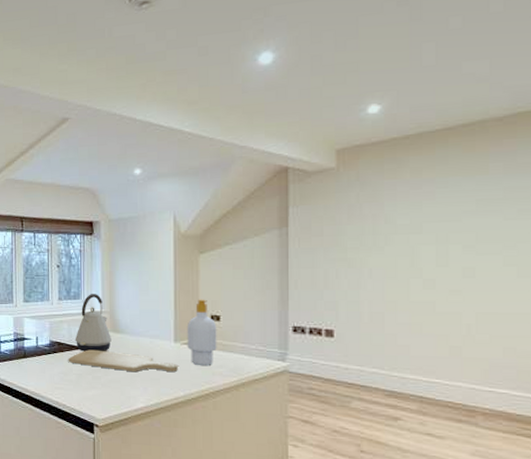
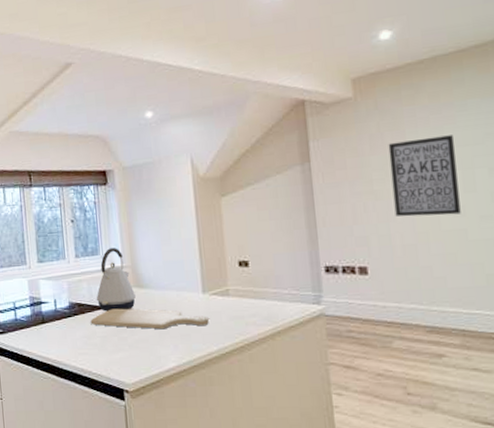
soap bottle: present [187,299,217,365] -> none [214,244,248,316]
wall art: none [366,210,432,287] -> present [388,135,461,217]

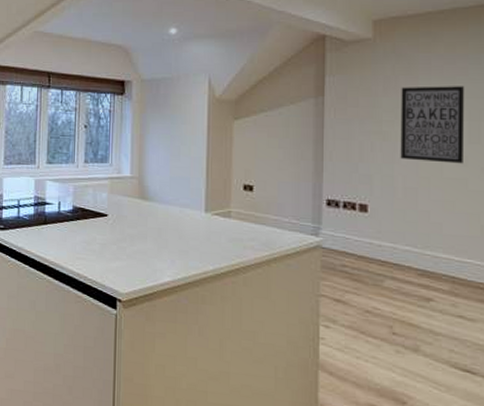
chopping board: present [90,308,209,330] -> none [92,217,208,245]
kettle: present [96,248,136,312] -> none [100,157,139,221]

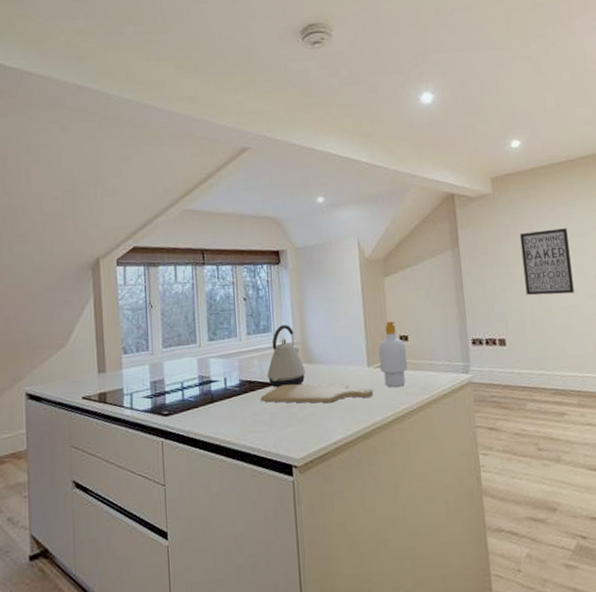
chopping board: none [92,217,208,245] -> present [260,383,373,403]
kettle: none [100,157,139,221] -> present [266,325,305,388]
soap bottle: none [218,167,250,238] -> present [378,320,408,387]

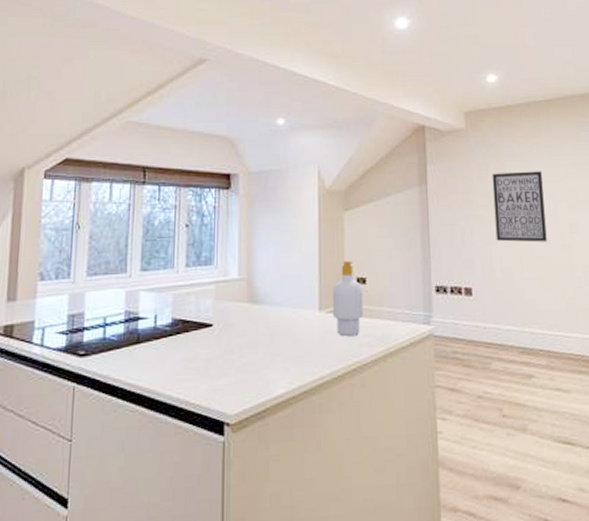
chopping board: present [260,383,373,403] -> none [194,326,323,351]
kettle: present [266,325,305,388] -> none [204,258,248,330]

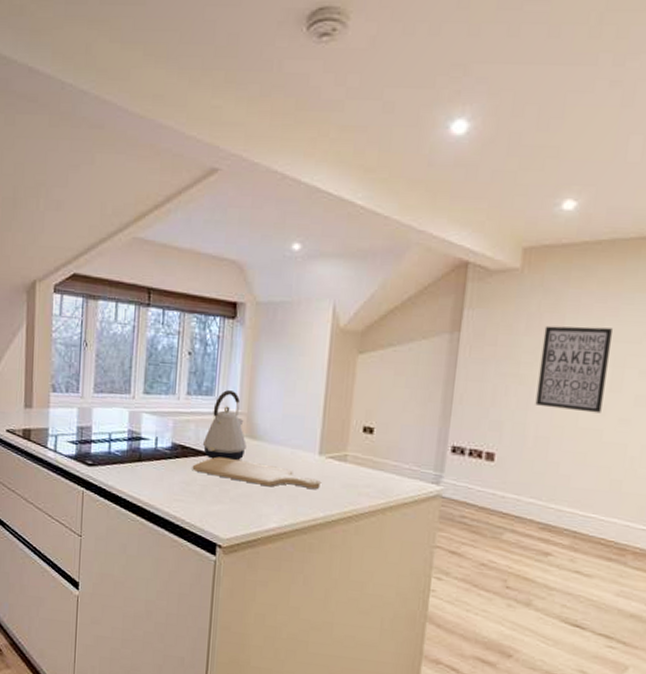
chopping board: none [194,326,323,351] -> present [192,456,320,490]
kettle: none [204,258,248,330] -> present [202,390,246,461]
soap bottle: present [332,260,364,336] -> none [333,406,369,484]

